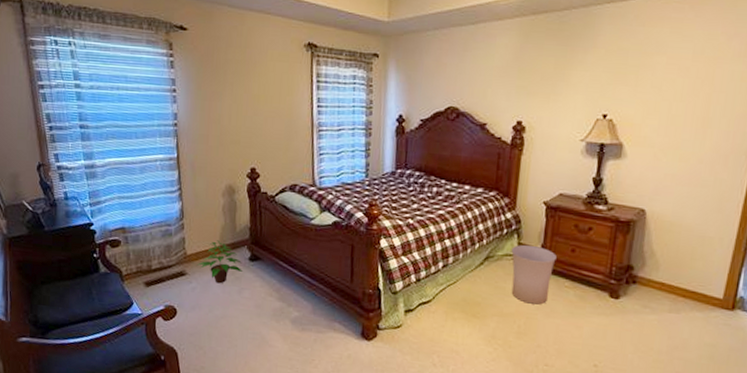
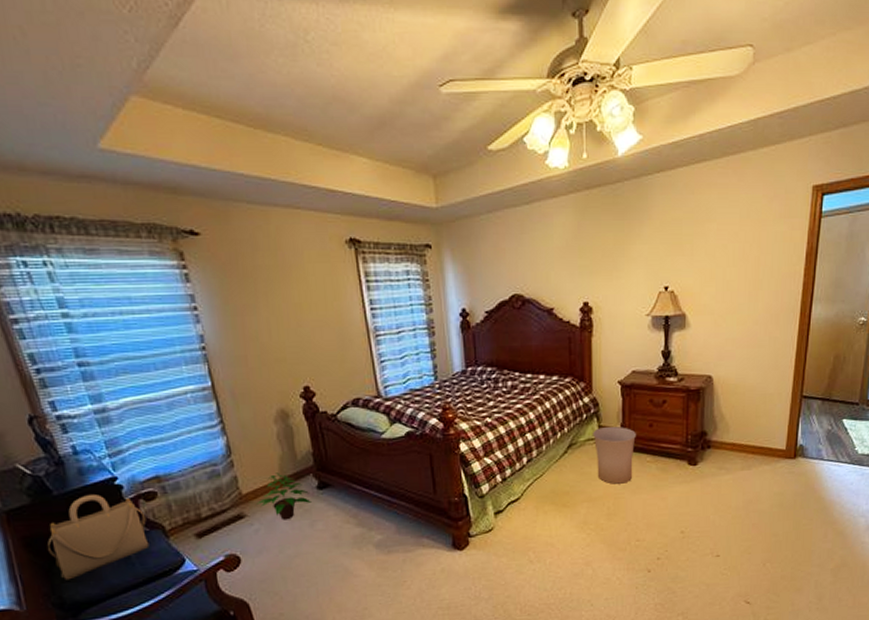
handbag: none [33,234,109,303] -> present [47,495,150,580]

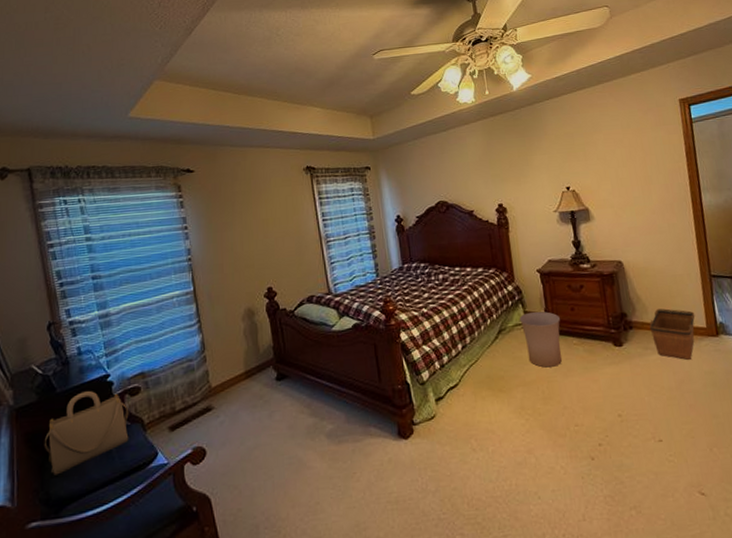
potted plant: present [257,472,311,520] -> none [223,366,271,412]
bicycle basket: none [728,428,777,481] -> present [649,308,696,360]

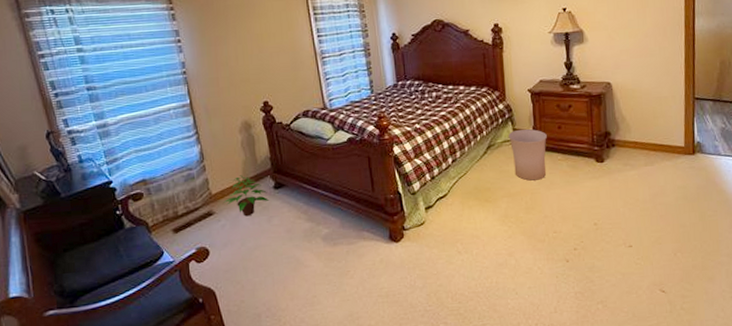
handbag: present [44,391,129,476] -> none [53,196,135,271]
potted plant: none [223,366,271,412] -> present [224,175,269,217]
bicycle basket: present [649,308,696,360] -> none [631,128,675,176]

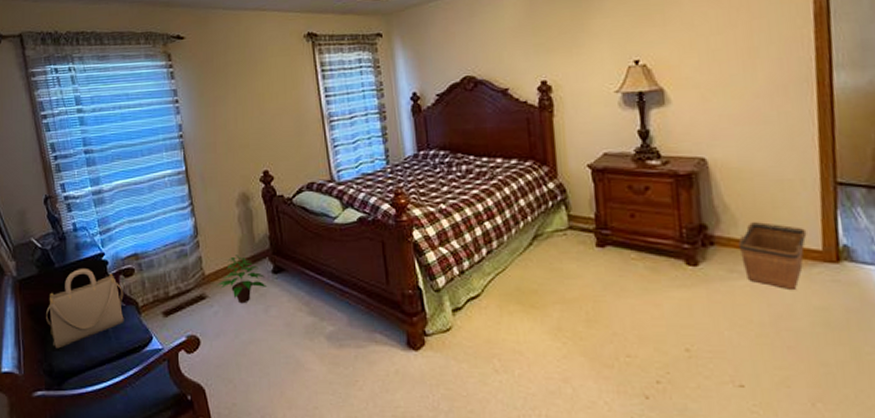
handbag: none [53,196,135,271] -> present [45,269,124,349]
waste bin: present [508,128,547,181] -> none [561,215,615,284]
bicycle basket: none [631,128,675,176] -> present [738,222,807,289]

